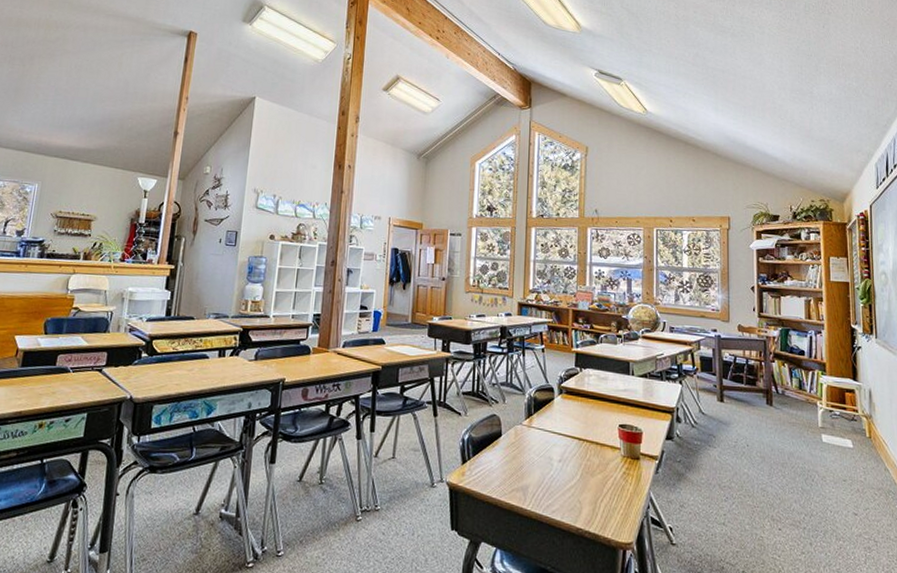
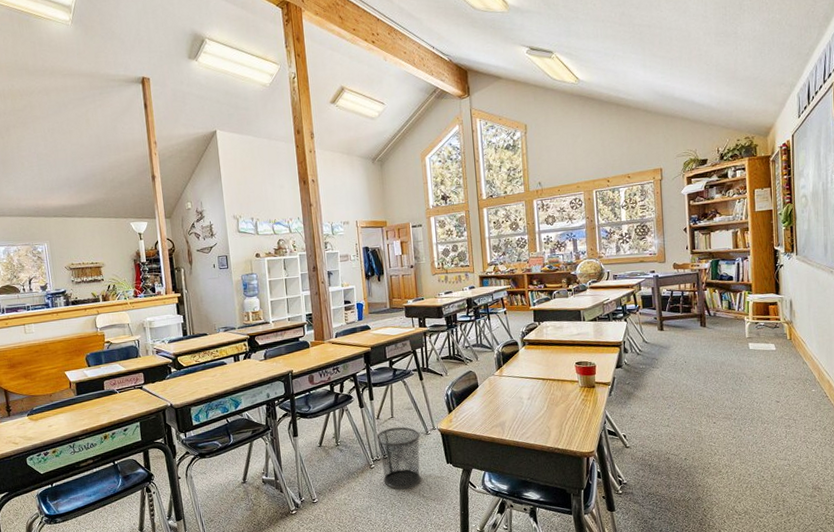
waste bin: none [369,471,424,556] -> present [376,426,421,489]

